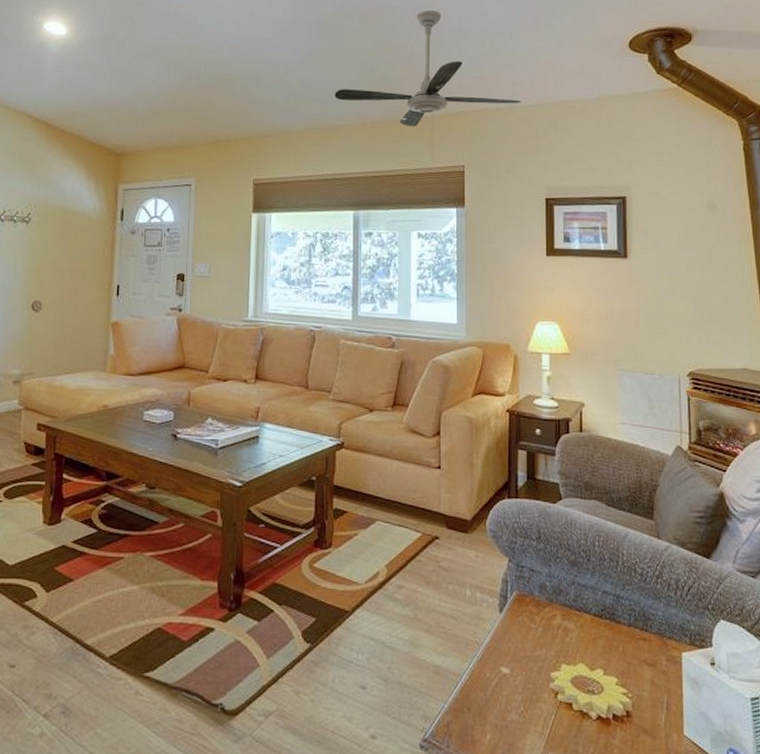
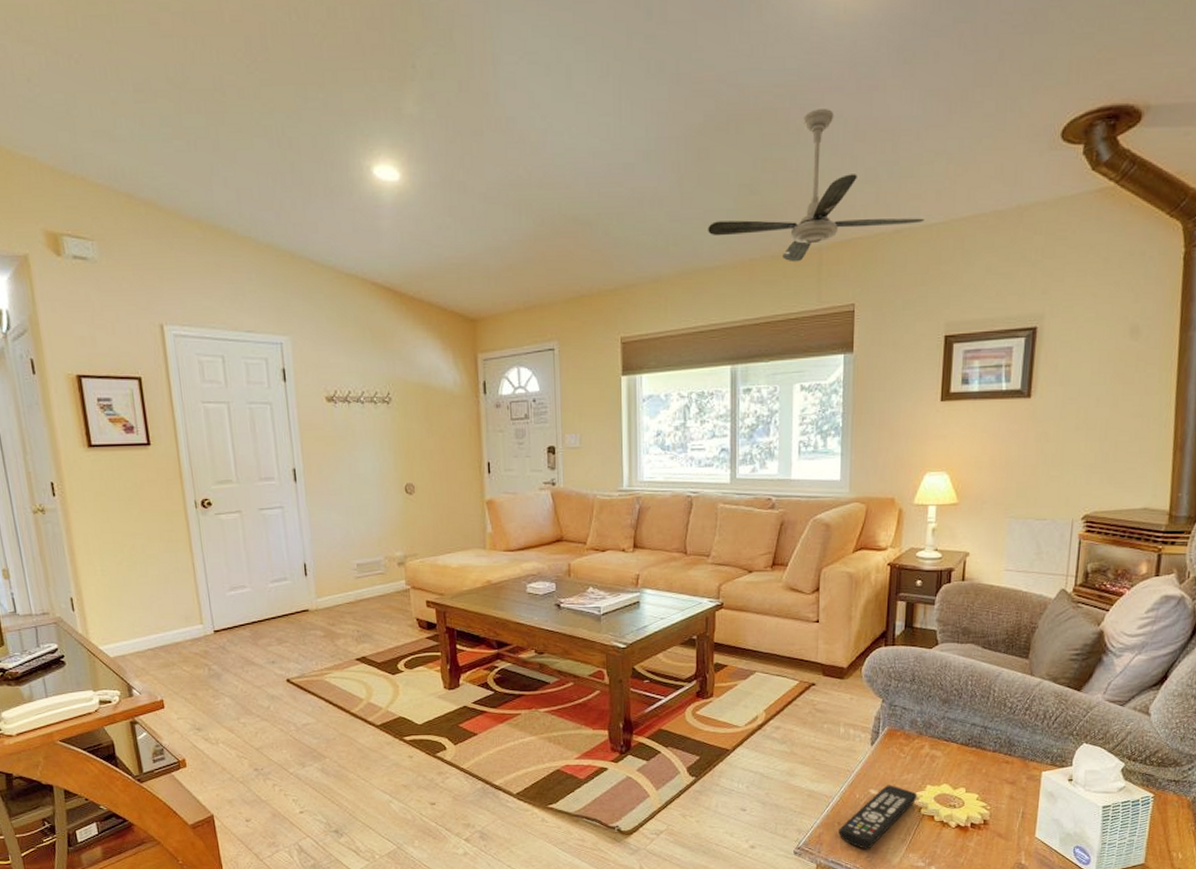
remote control: none [469,662,553,744] -> present [838,785,917,849]

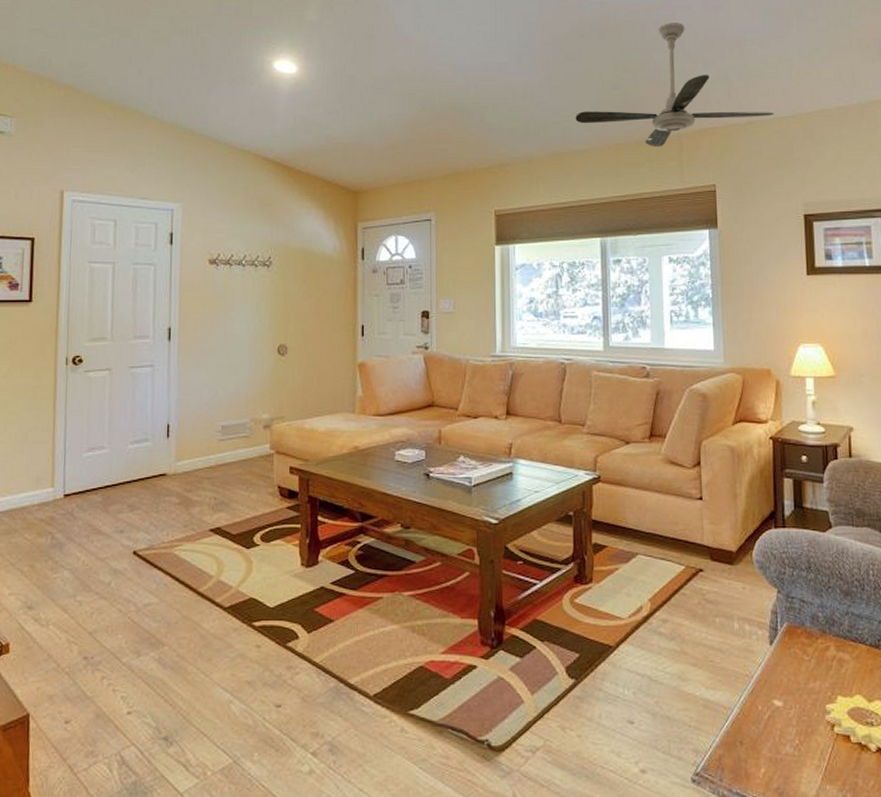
remote control: present [838,785,917,849] -> none [741,694,828,778]

